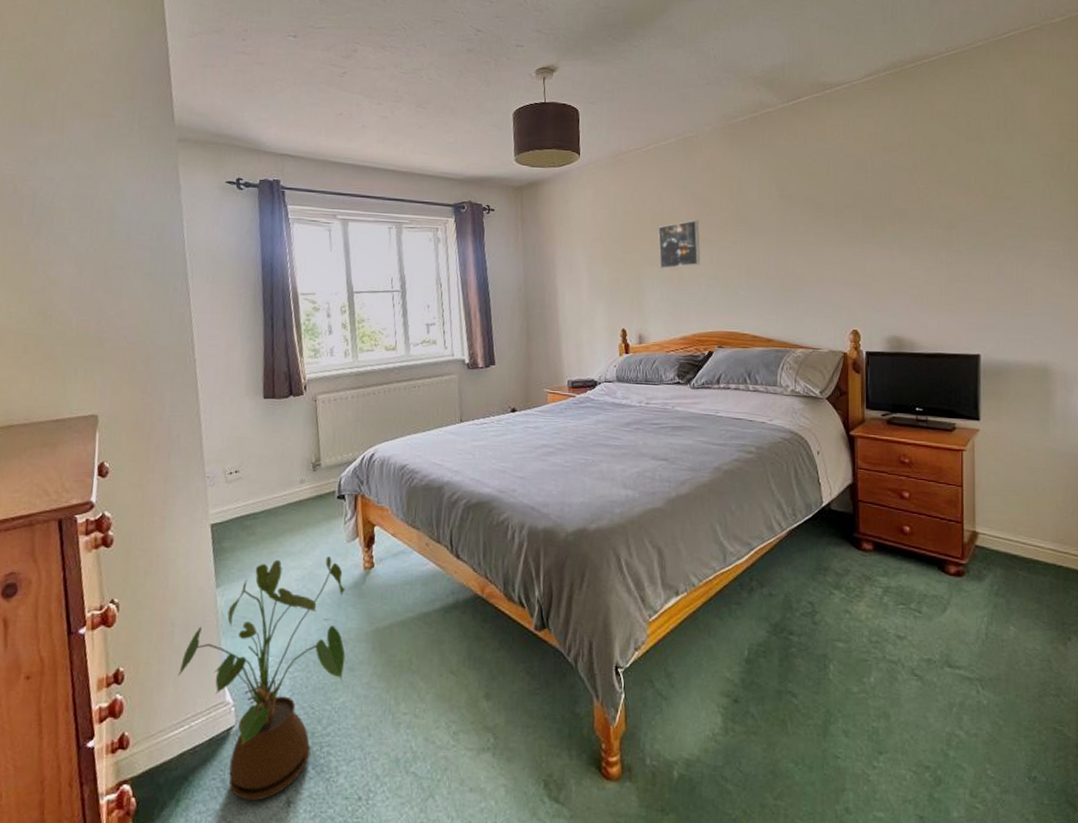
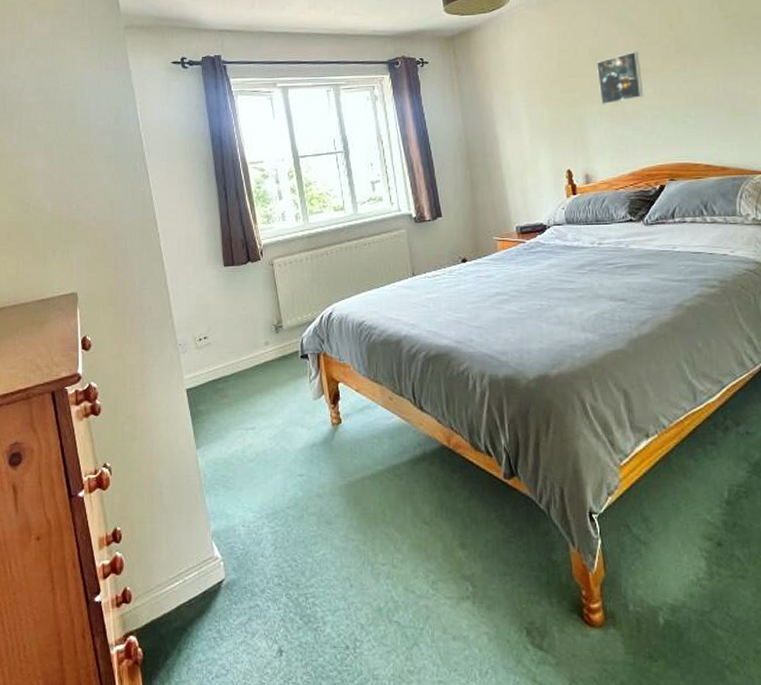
house plant: present [177,556,346,801] -> none [169,415,322,650]

